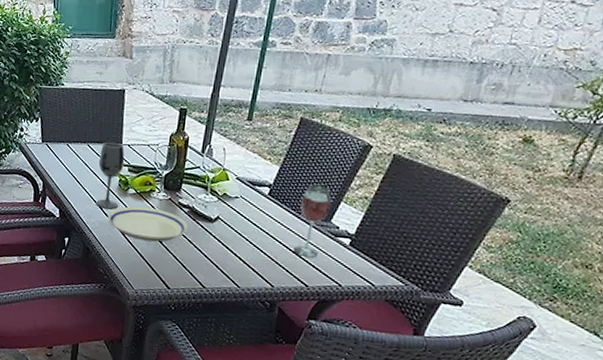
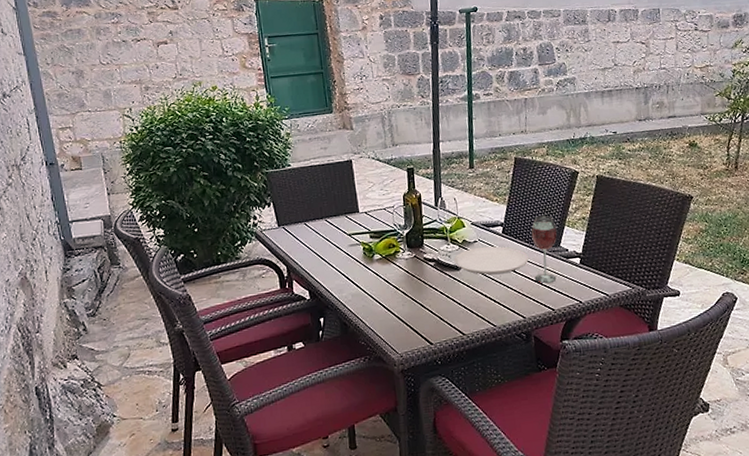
wine glass: present [96,141,125,210] -> none [339,212,367,280]
plate: present [107,206,189,242] -> none [358,268,438,303]
plate: none [209,203,293,237] -> present [454,246,529,275]

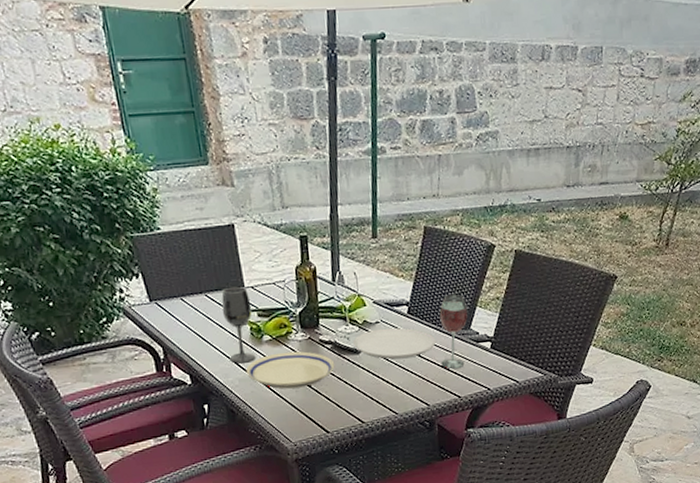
wine glass: none [339,212,367,280] -> present [221,286,255,364]
plate: none [358,268,438,303] -> present [245,351,335,389]

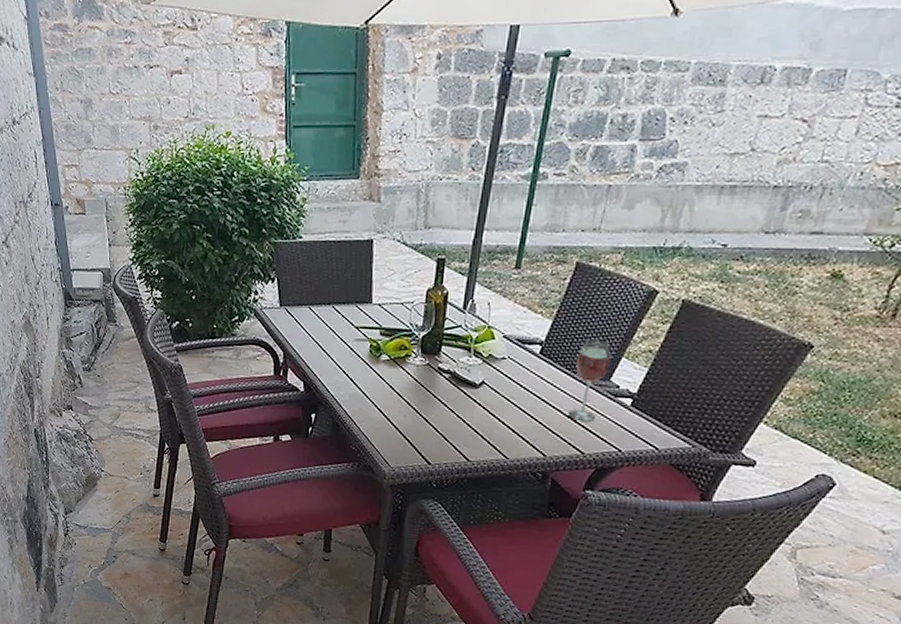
wine glass: present [221,286,255,364] -> none [344,302,376,379]
plate: present [245,351,335,389] -> none [357,374,450,413]
plate: present [353,327,436,360] -> none [473,365,567,402]

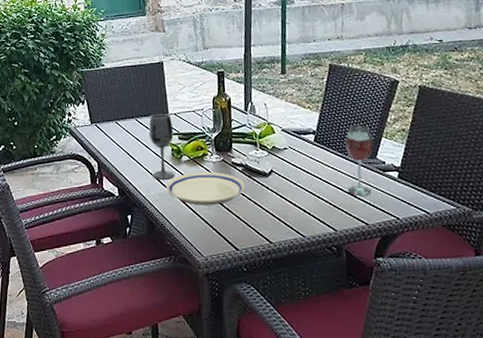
wine glass: none [344,302,376,379] -> present [148,113,174,180]
plate: none [357,374,450,413] -> present [165,171,246,206]

